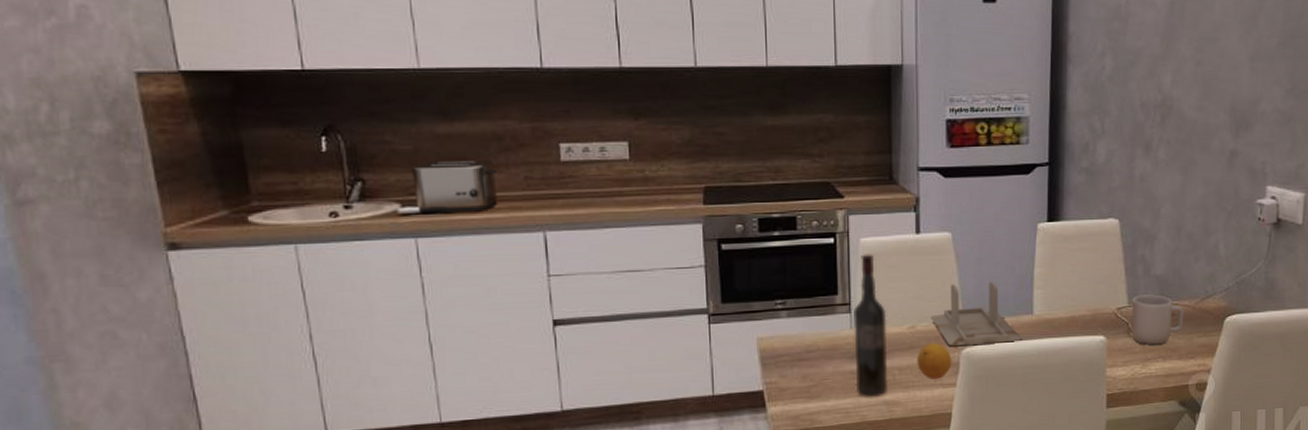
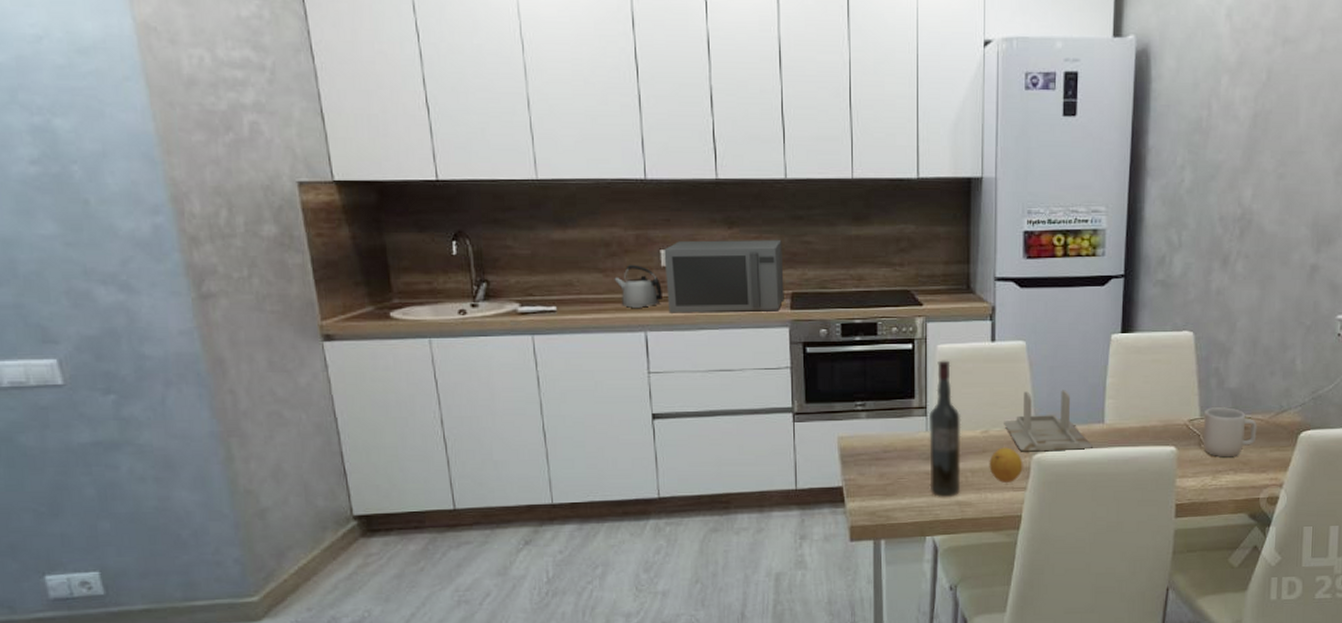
toaster: present [412,159,498,214] -> none [530,264,605,314]
kettle: none [508,159,564,208] -> present [614,264,664,309]
microwave: none [563,132,697,211] -> present [664,240,784,313]

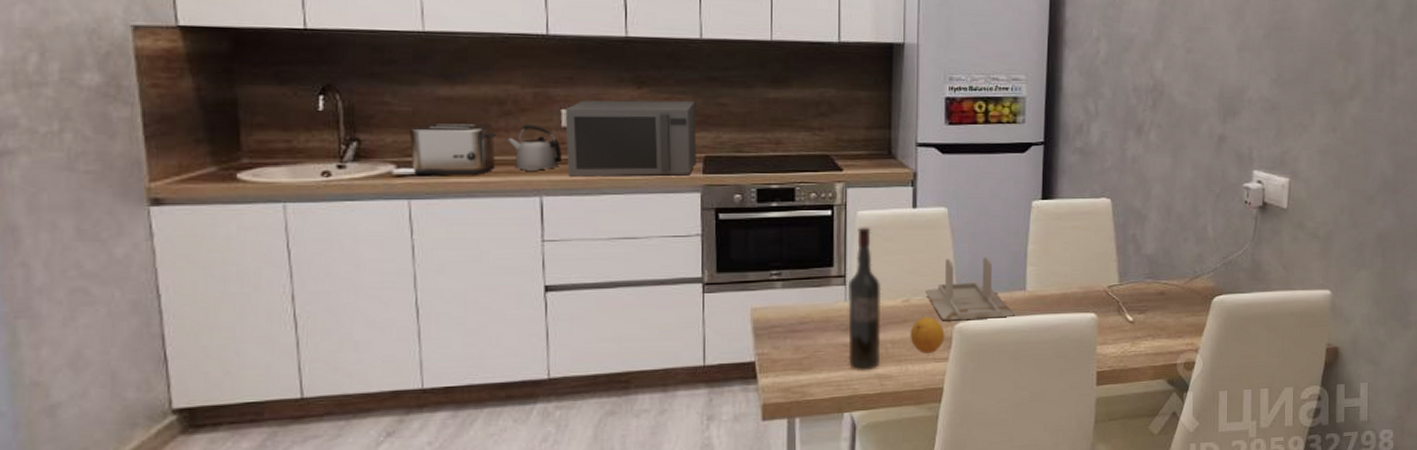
toaster: none [530,264,605,314] -> present [410,122,497,176]
mug: present [1202,407,1257,458] -> none [1121,273,1173,324]

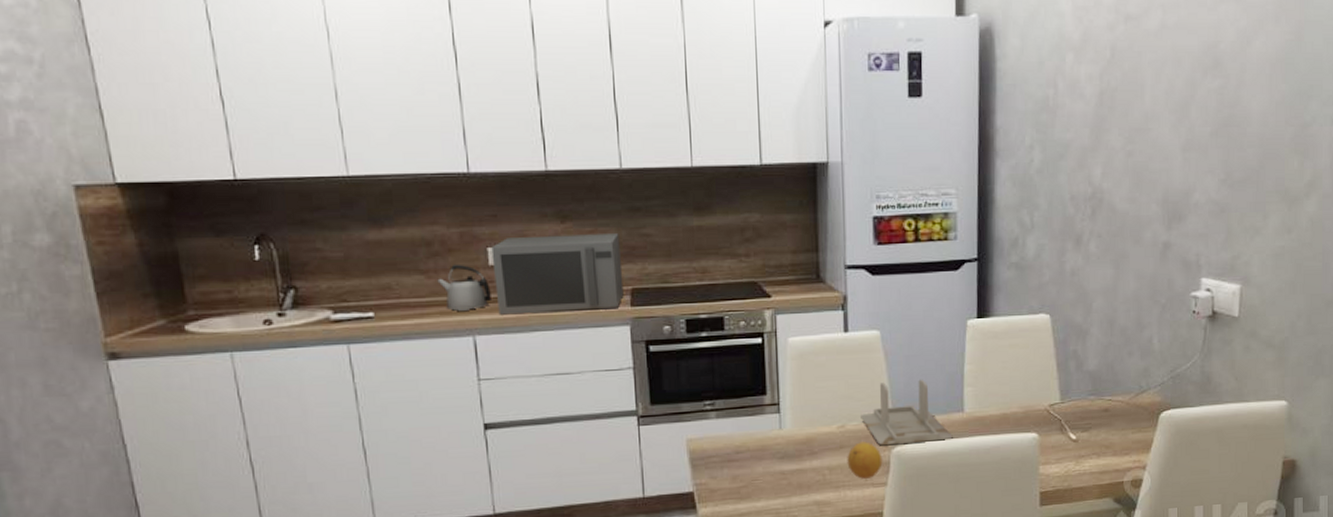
toaster: present [410,122,497,176] -> none [343,265,428,321]
wine bottle: present [847,227,882,370] -> none [782,353,819,498]

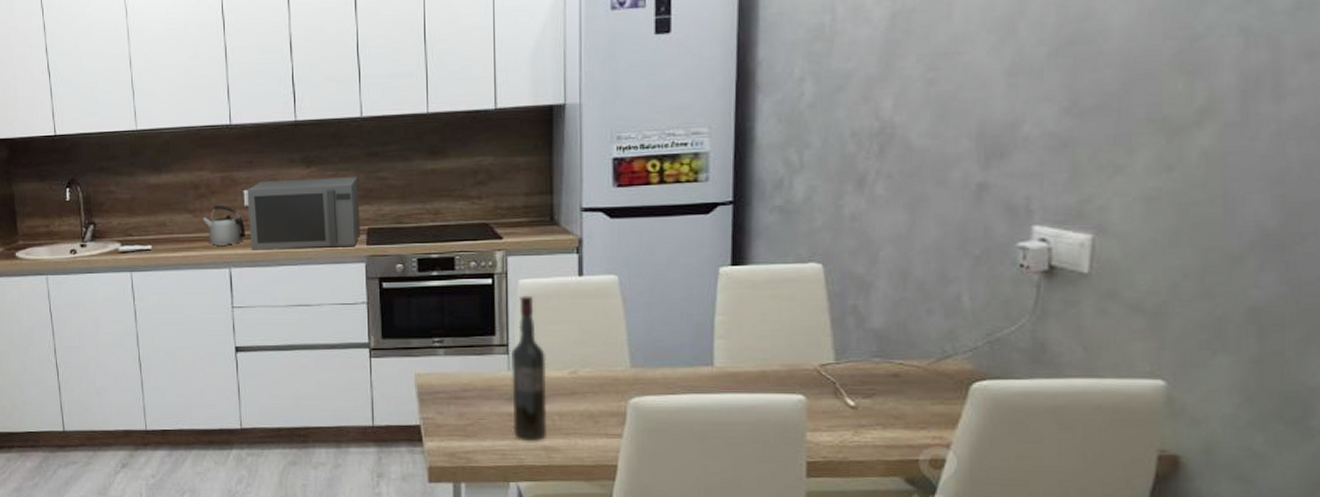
wine bottle: none [782,353,819,498] -> present [510,295,548,441]
fruit: present [847,441,883,479] -> none [579,390,618,428]
napkin holder: present [861,379,953,446] -> none [595,328,700,396]

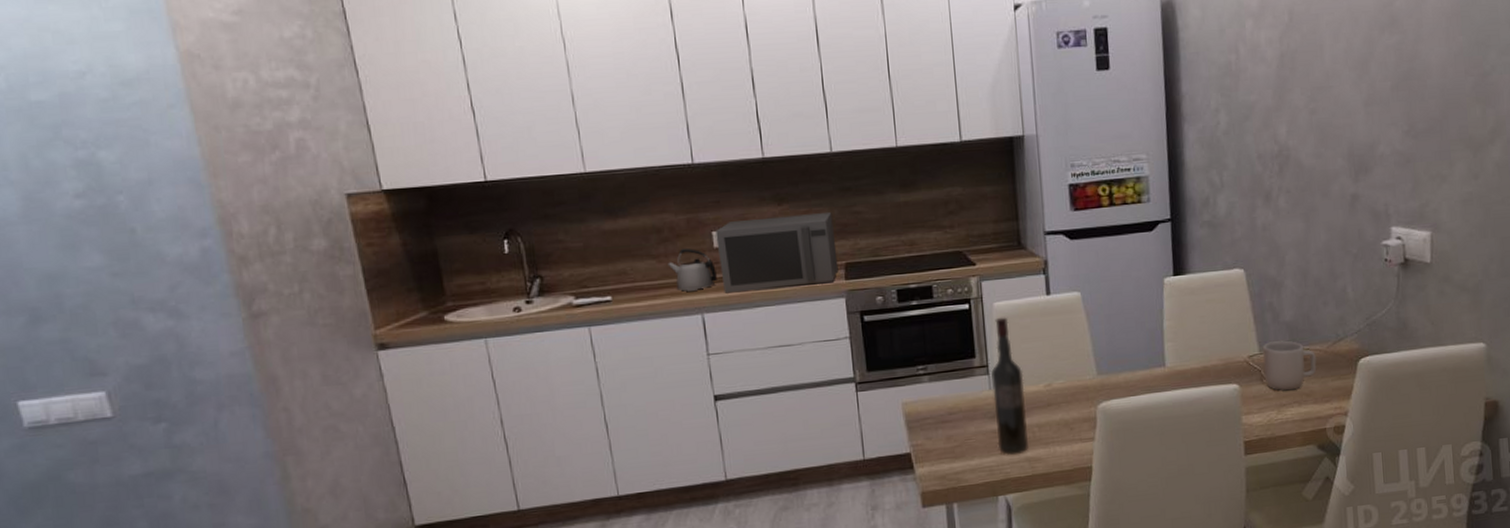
mug: none [839,351,912,410] -> present [1263,340,1317,391]

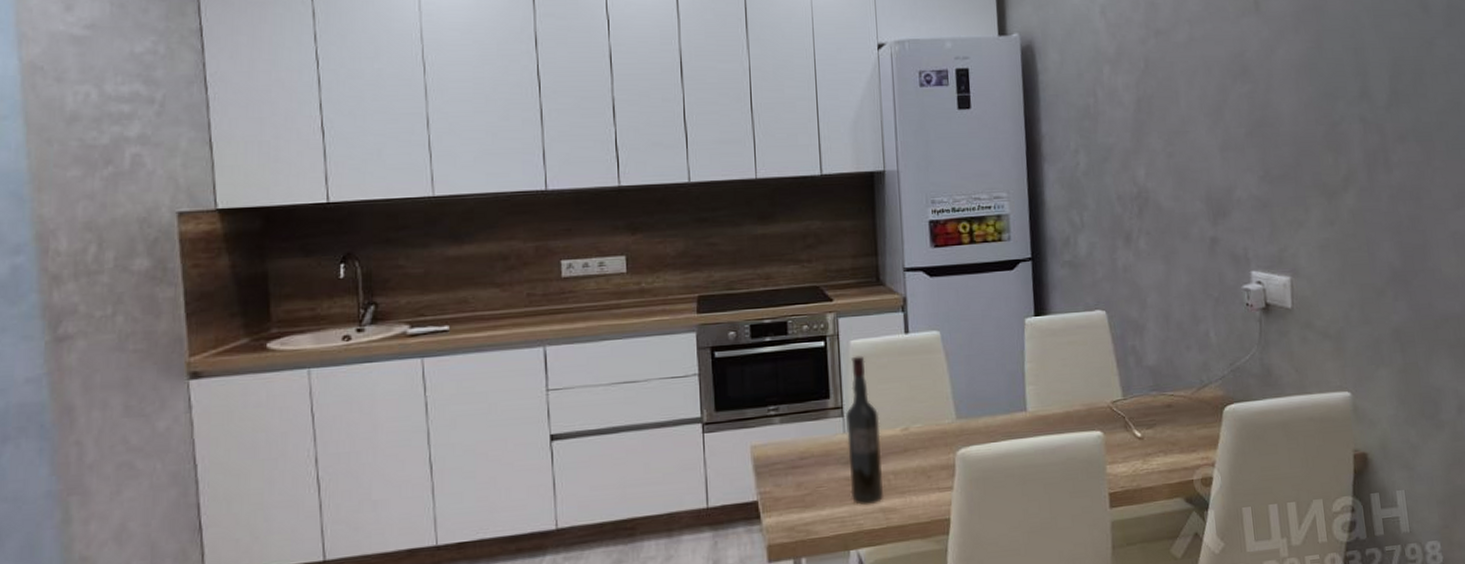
kettle: present [668,248,718,293] -> none [512,276,564,323]
microwave: present [715,212,839,294] -> none [565,243,691,325]
mug: present [1263,340,1317,391] -> none [1126,385,1182,439]

